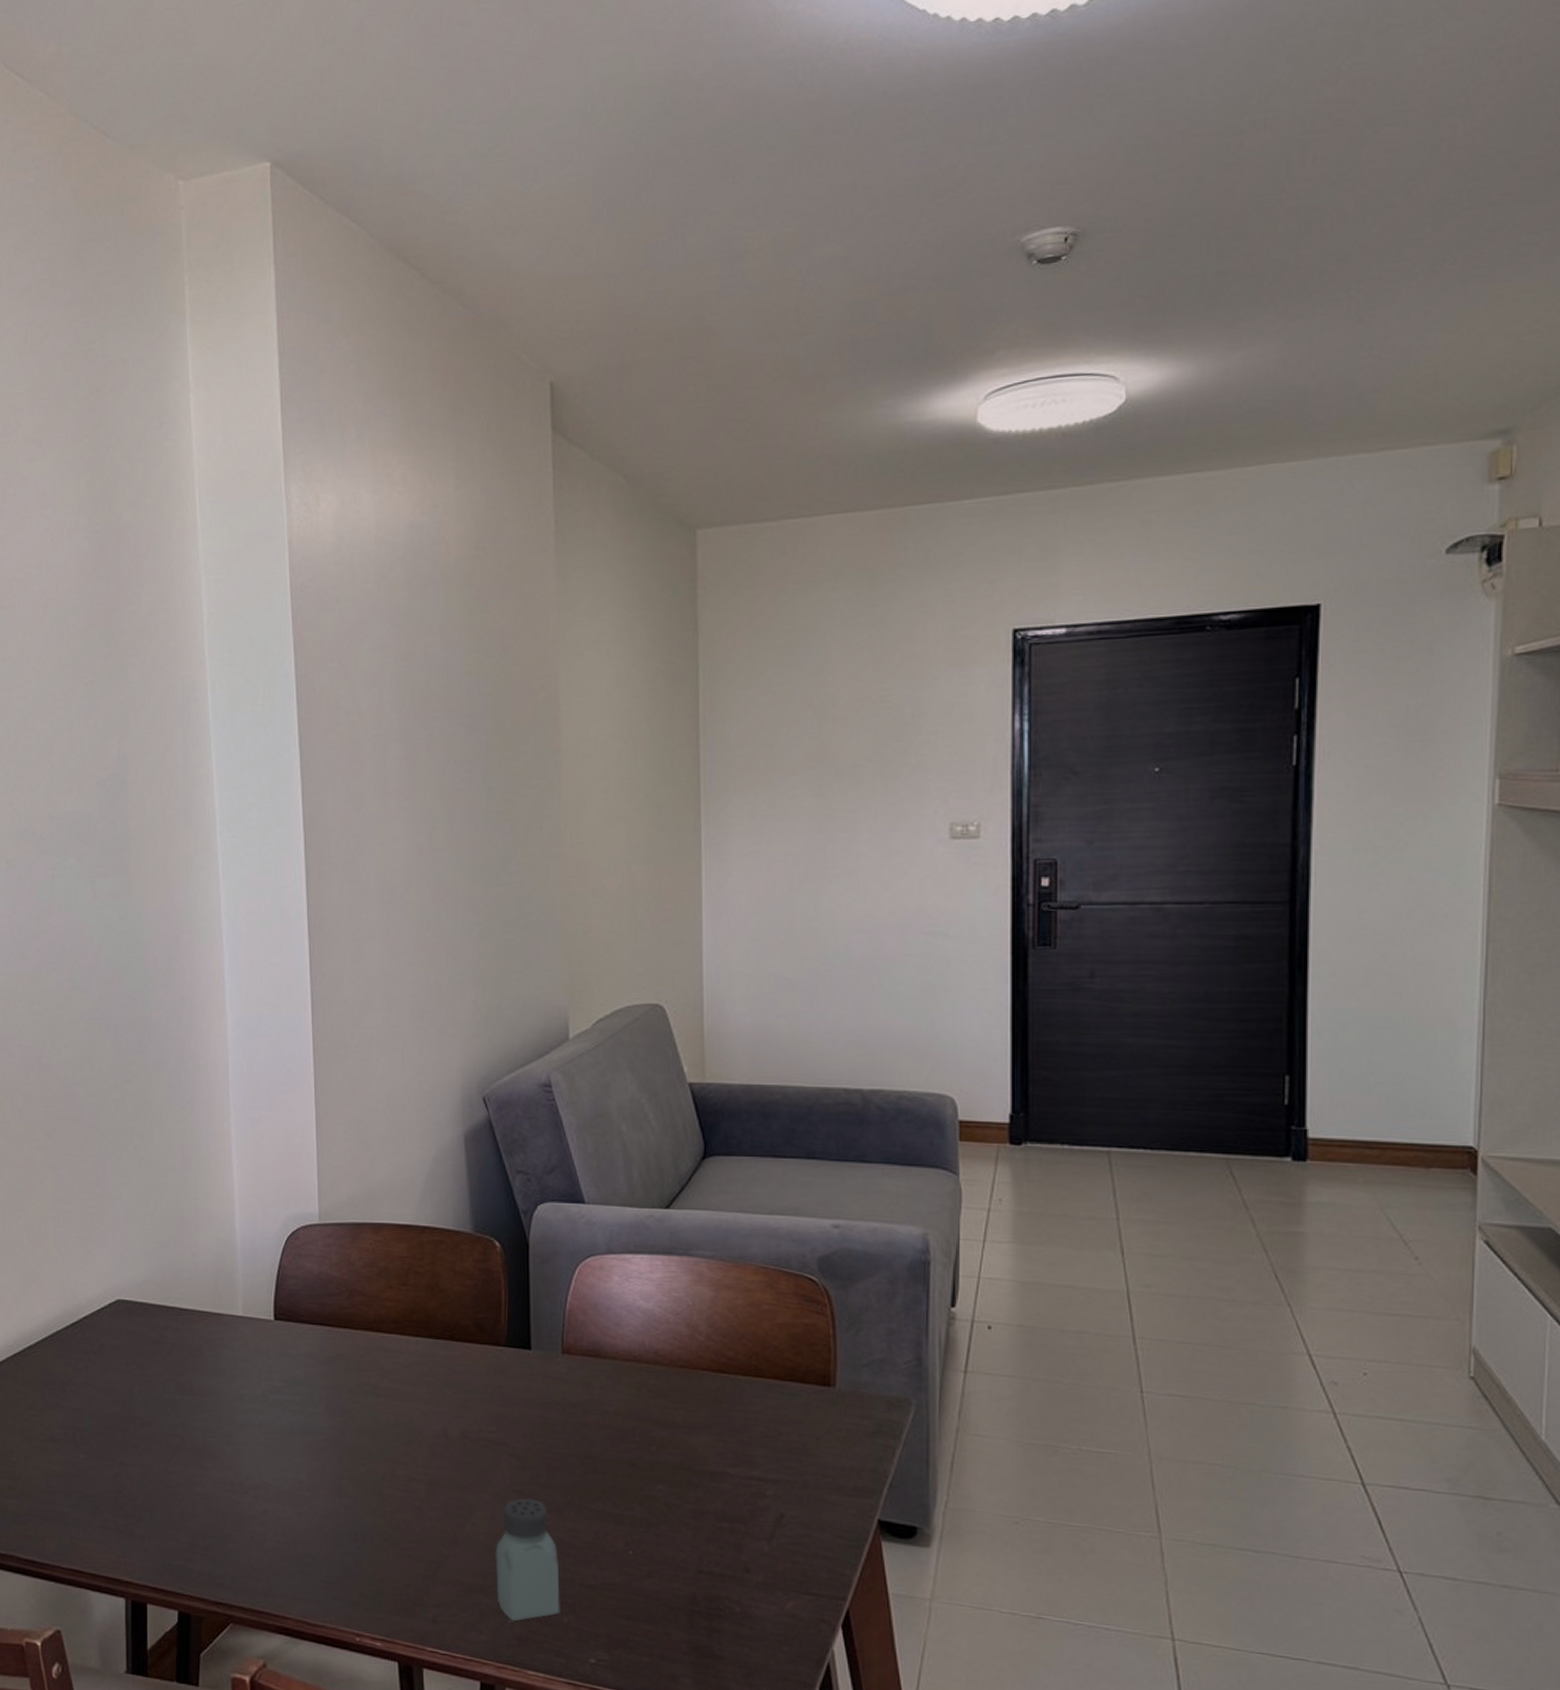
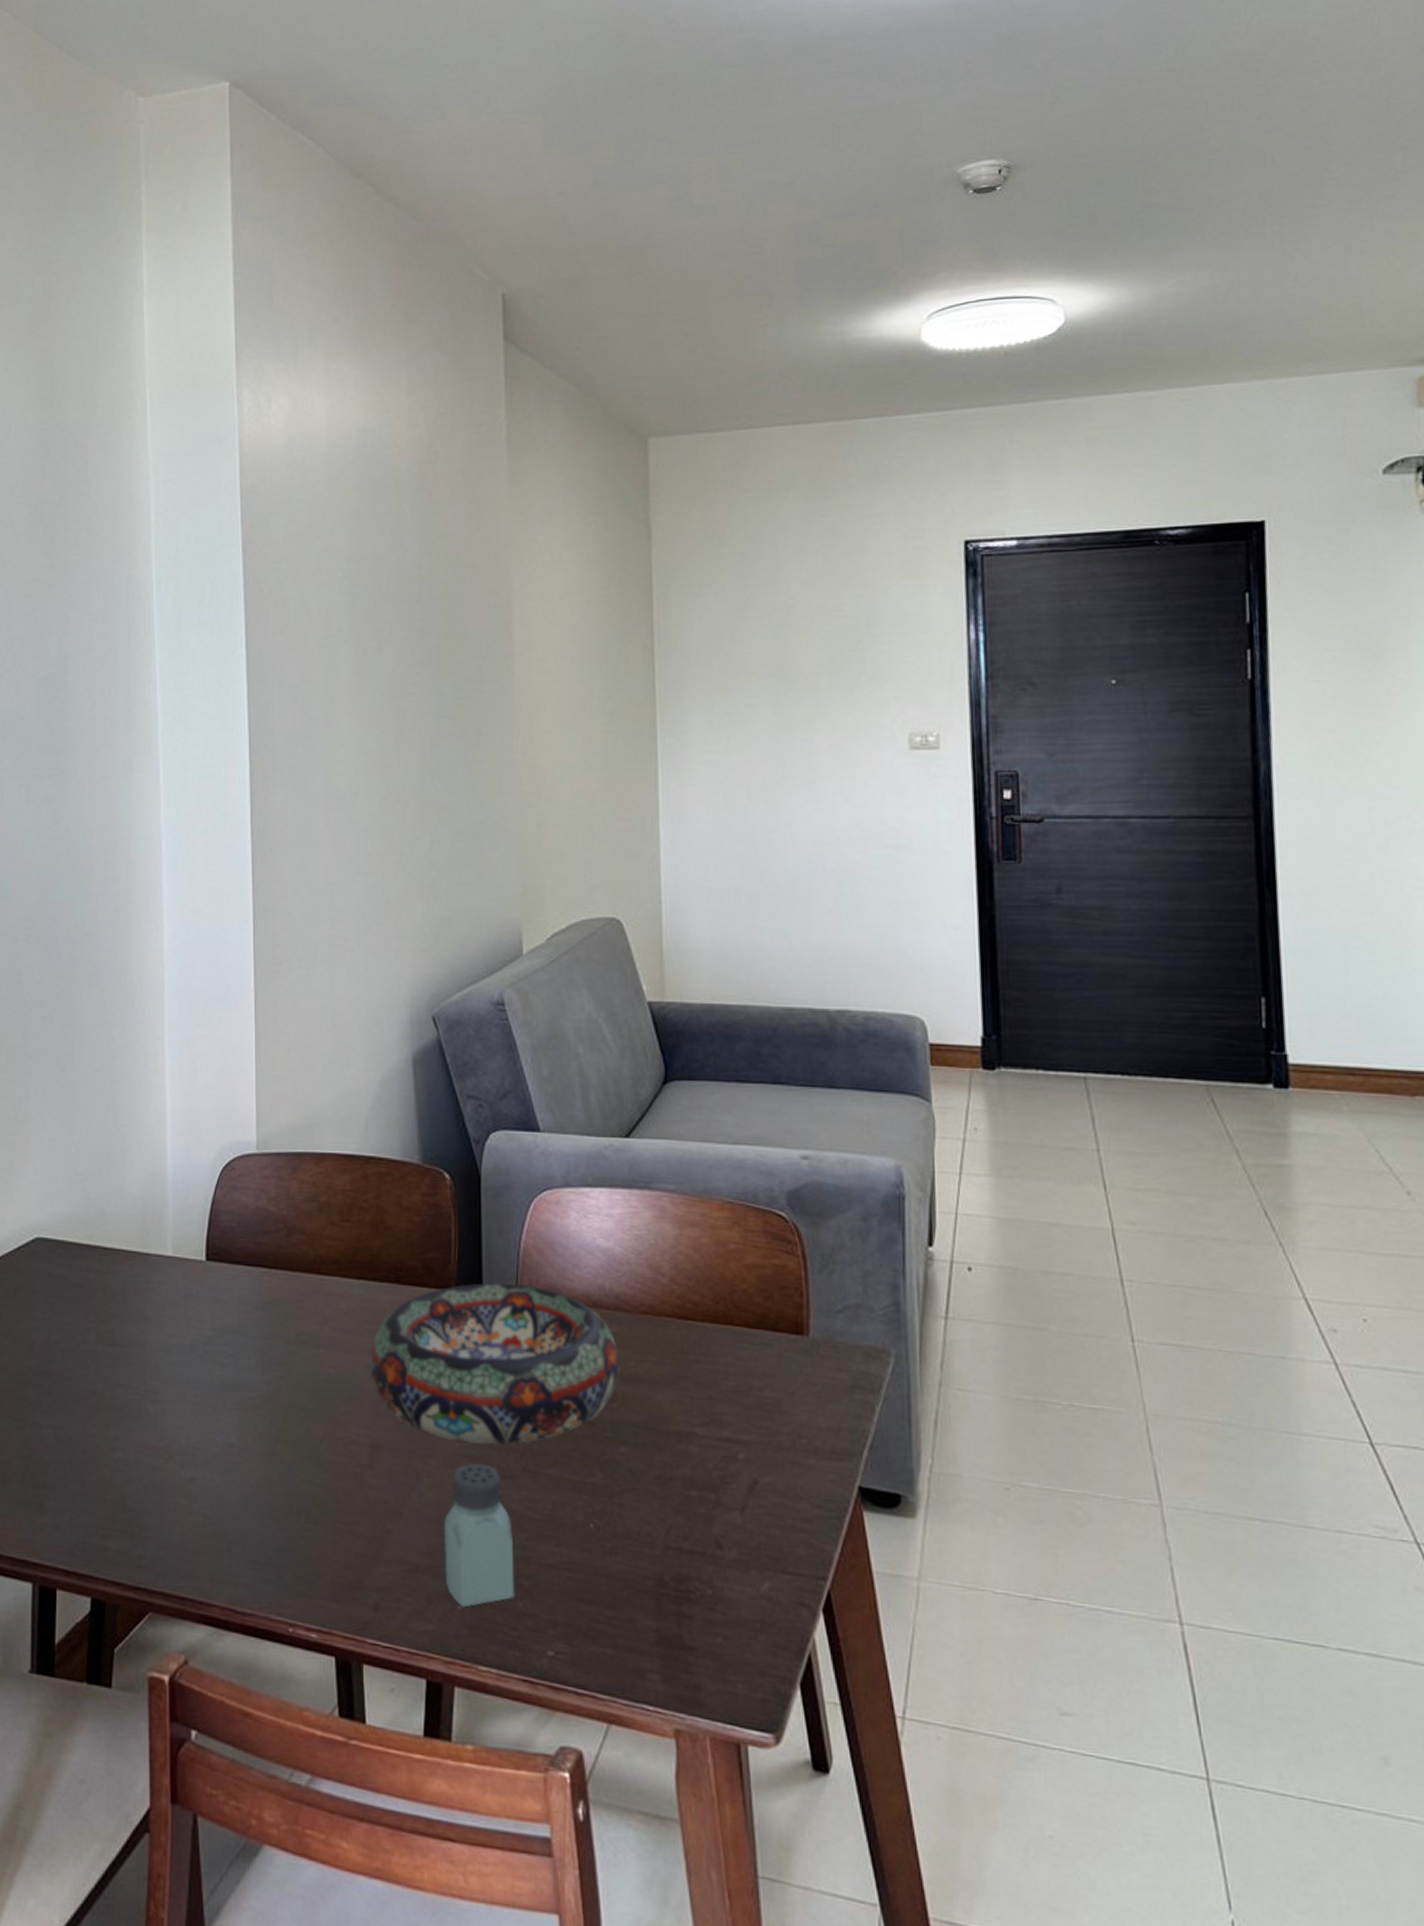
decorative bowl: none [426,1340,658,1482] -> present [369,1283,620,1445]

